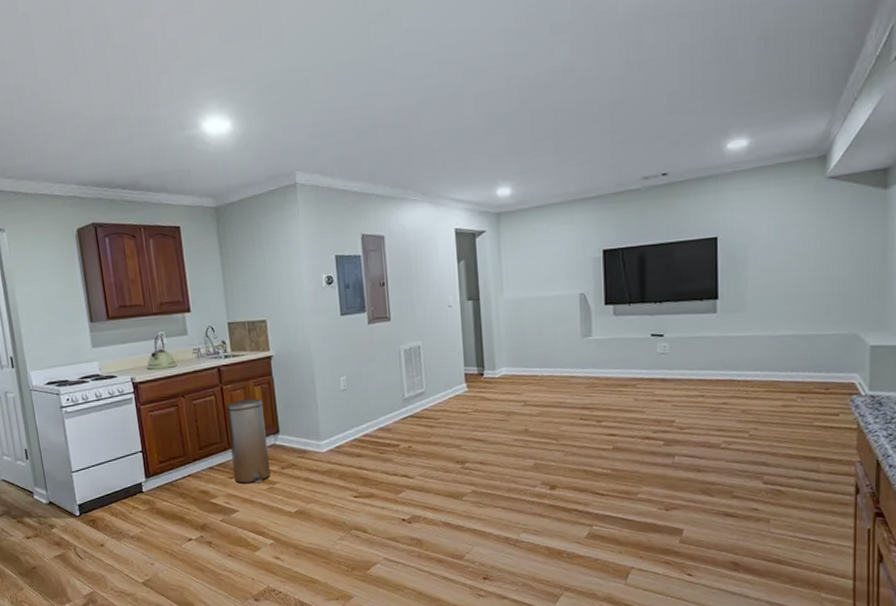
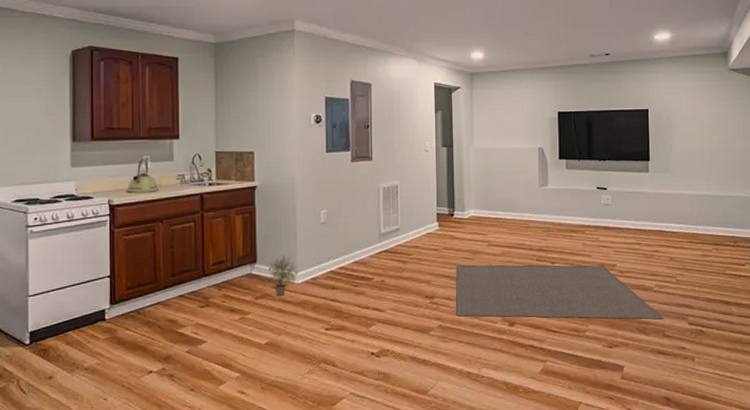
pedal bin: present [226,398,270,485] -> none [205,227,243,314]
potted plant: none [291,425,322,465] -> present [268,255,298,296]
area rug: none [488,422,733,481] -> present [456,265,664,320]

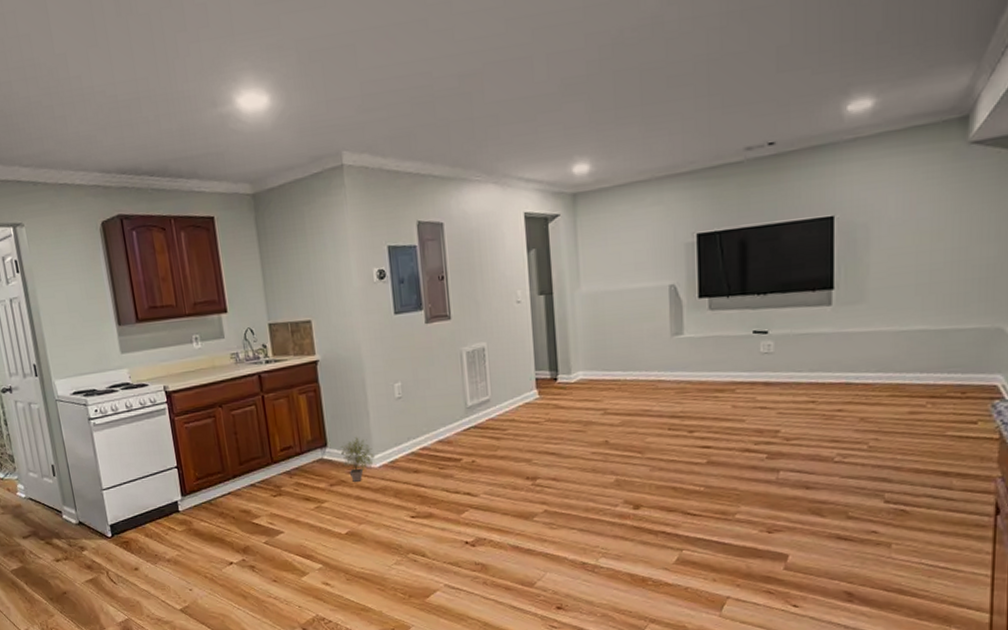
kettle: present [127,159,159,194] -> none [180,339,214,378]
area rug: present [456,265,664,320] -> none [563,432,848,500]

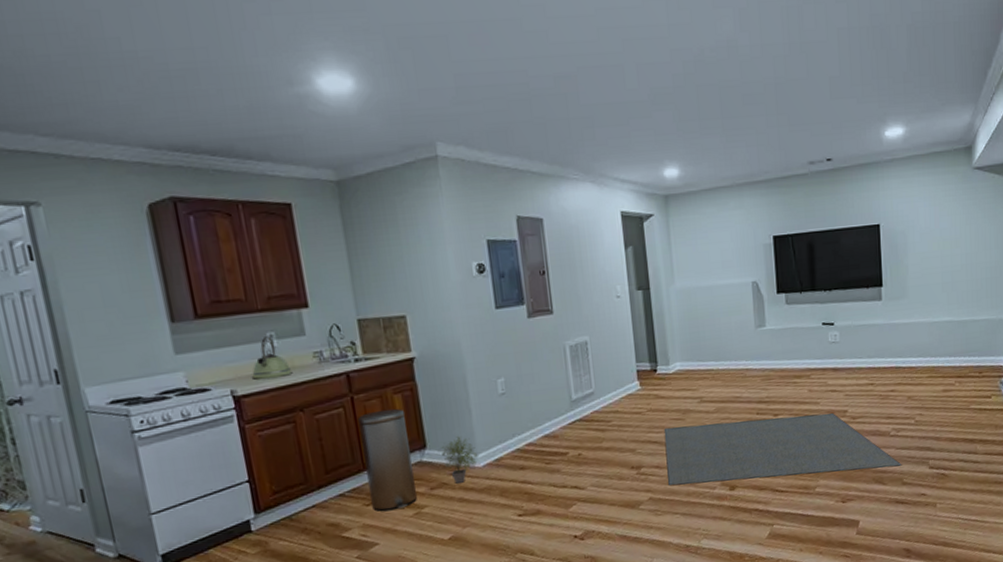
kettle: none [180,339,214,378] -> present [252,336,293,380]
pedal bin: none [267,408,318,503] -> present [358,408,417,512]
area rug: none [563,432,848,500] -> present [664,413,902,486]

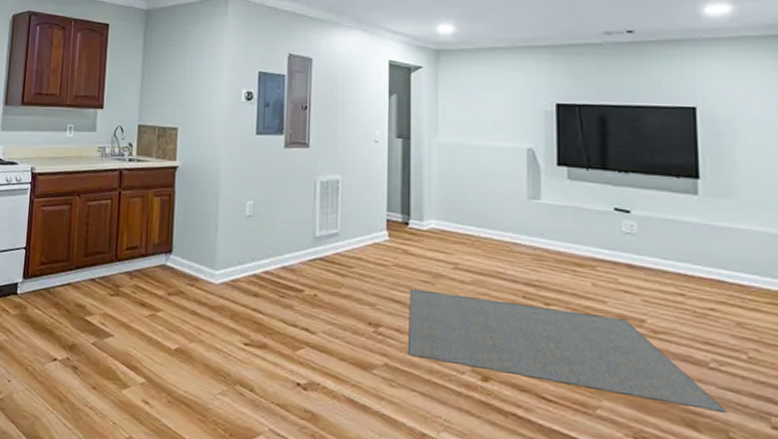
kettle: present [252,336,293,380] -> none [49,128,80,164]
pedal bin: present [358,408,417,512] -> none [115,208,159,307]
potted plant: present [441,436,478,484] -> none [184,248,217,295]

